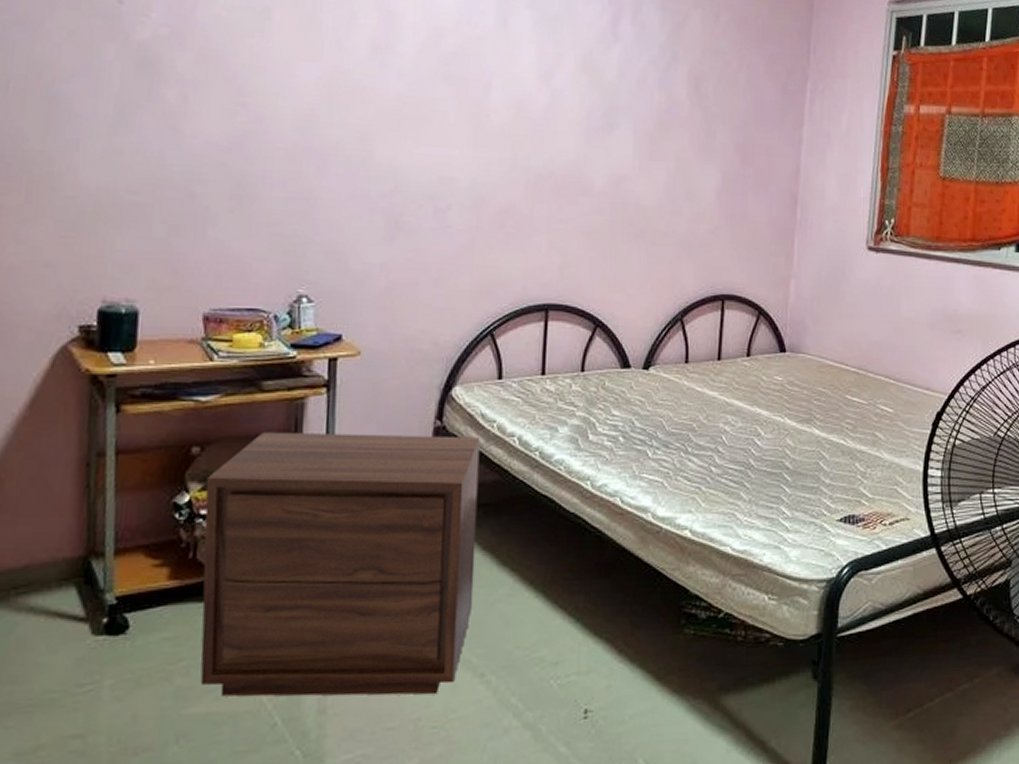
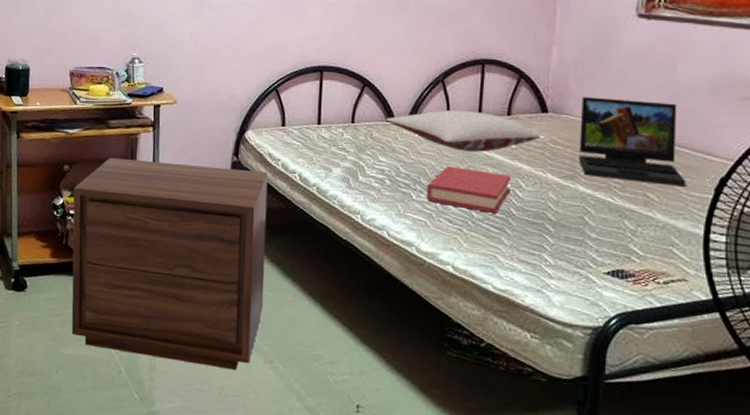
pillow: none [619,352,780,399] -> present [385,109,541,152]
hardback book: none [663,416,750,466] -> present [426,165,511,213]
laptop: none [814,334,908,423] -> present [578,96,686,187]

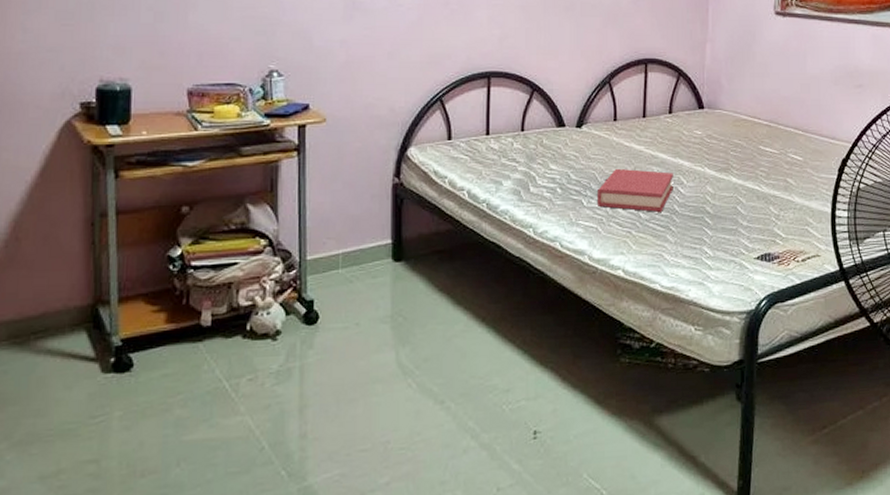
nightstand: present [71,157,268,371] -> none [195,191,434,425]
pillow: present [385,109,541,152] -> none [555,111,699,152]
laptop: present [578,96,686,187] -> none [731,91,816,170]

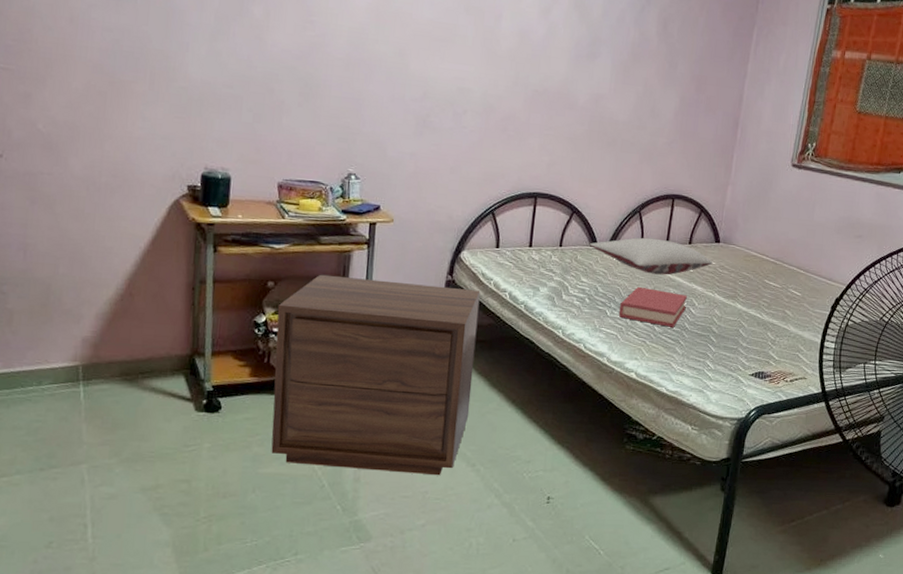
nightstand: none [195,191,434,425] -> present [271,274,481,476]
pillow: none [555,111,699,152] -> present [589,237,713,275]

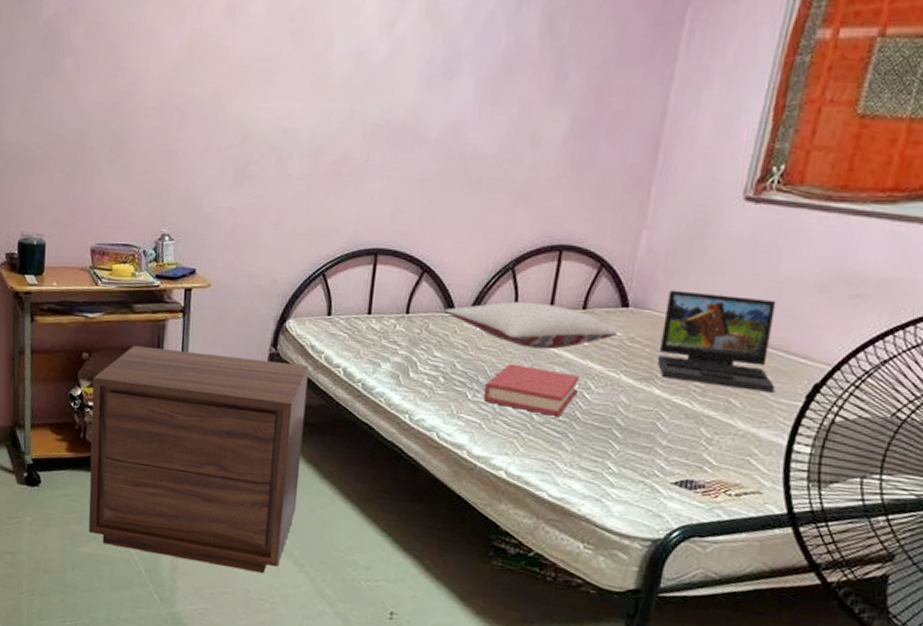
laptop: none [739,230,813,305] -> present [657,290,776,393]

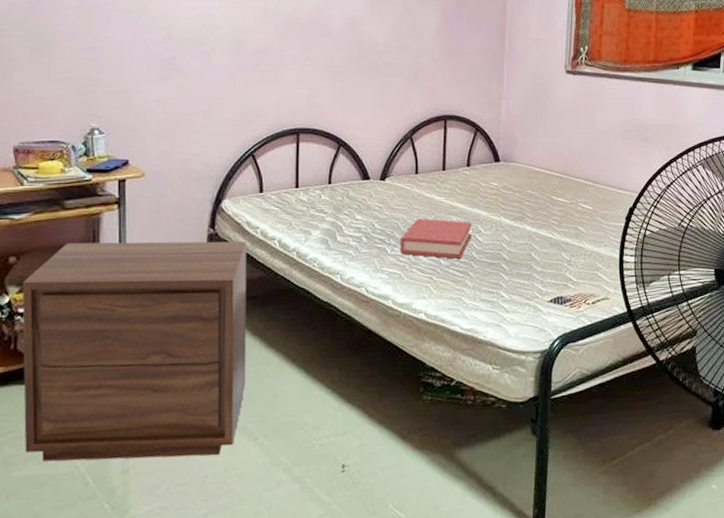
pillow: present [444,301,619,350] -> none [360,164,495,203]
laptop: present [657,290,776,393] -> none [525,145,605,219]

